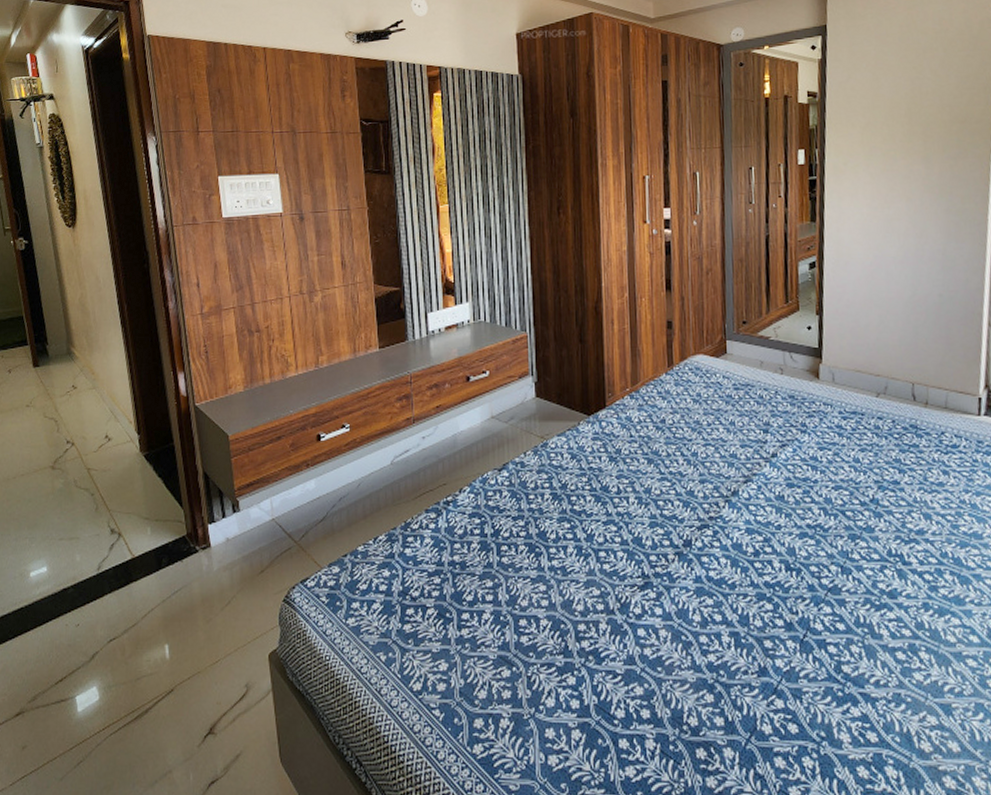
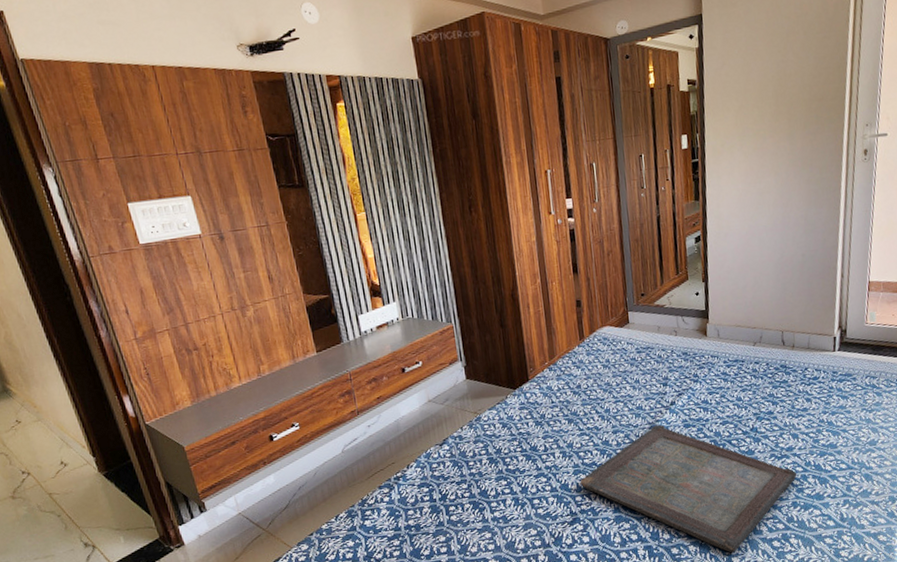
serving tray: none [656,479,930,659] -> present [580,424,797,553]

